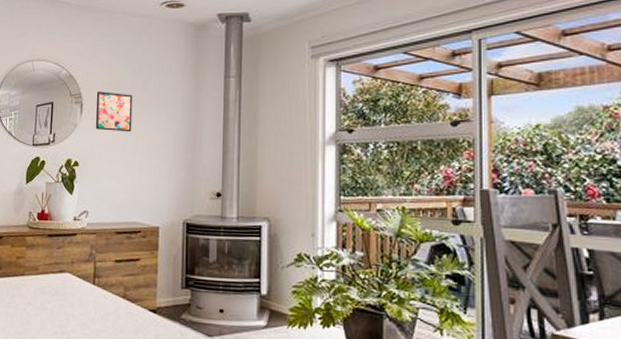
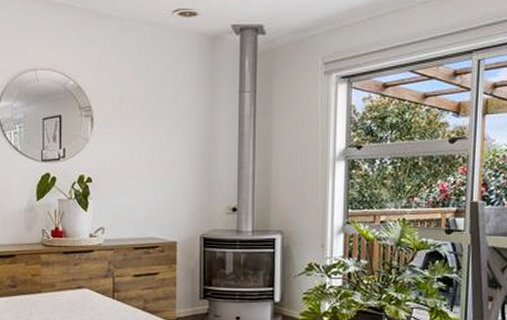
wall art: present [95,91,133,132] -> none [107,105,146,148]

